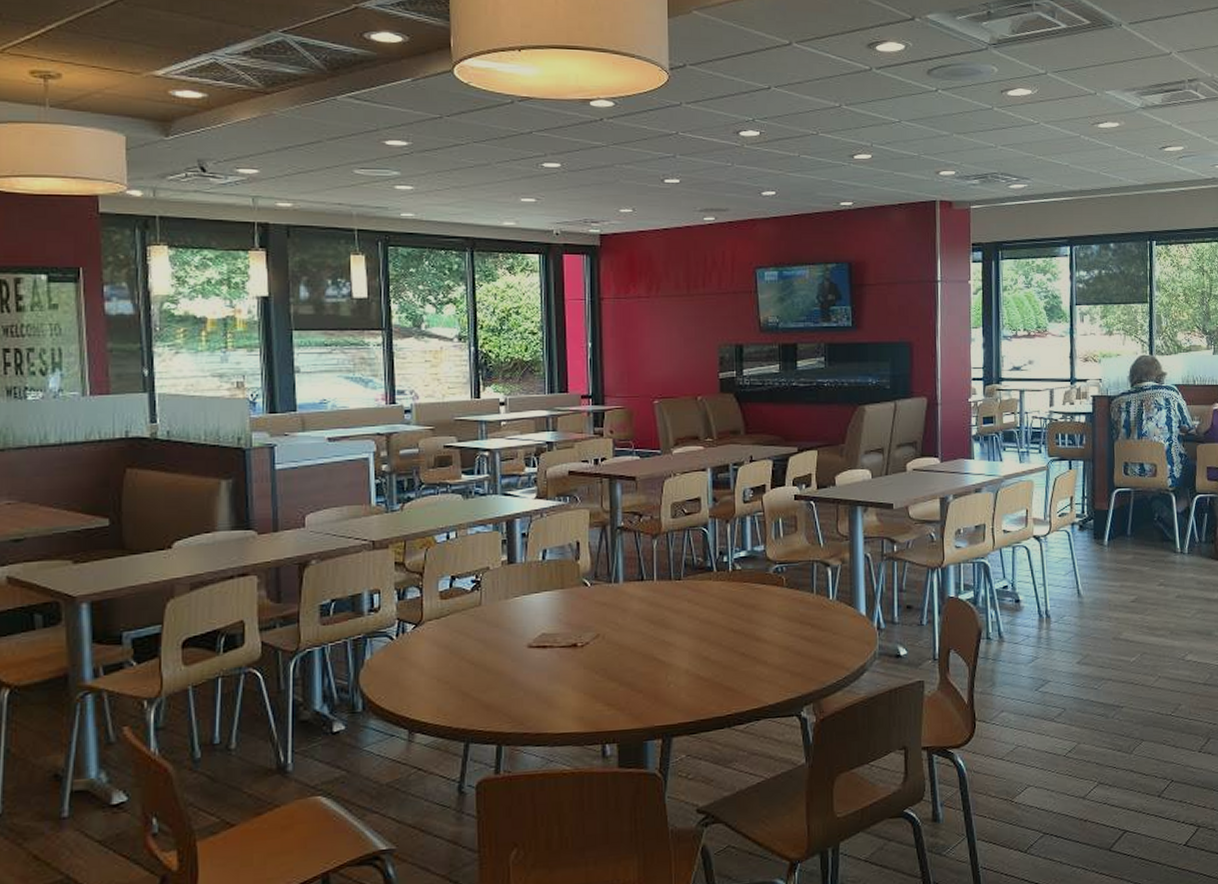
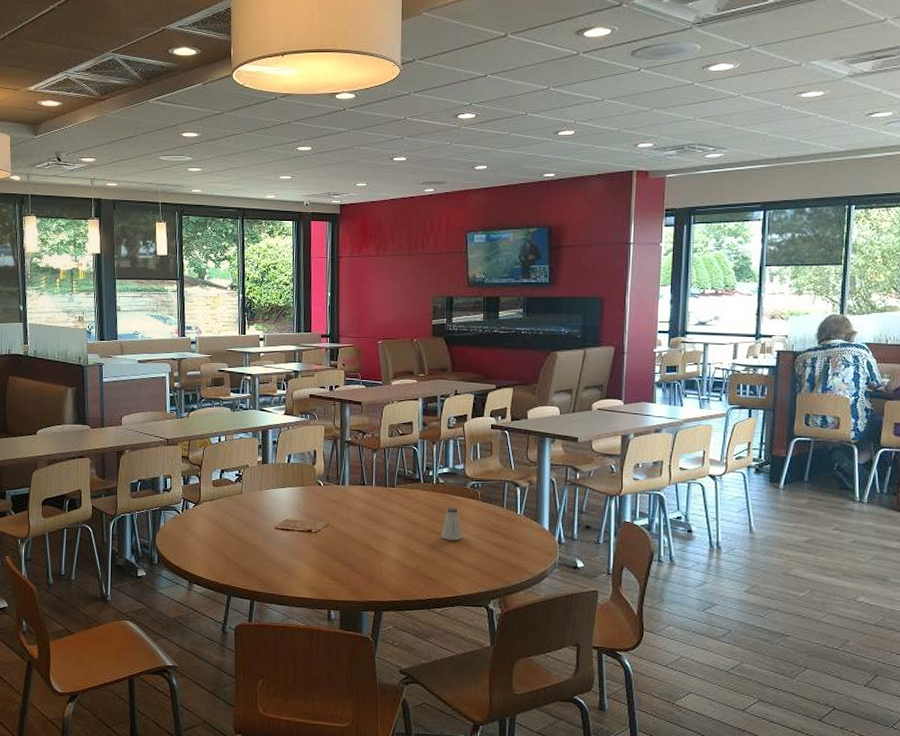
saltshaker: none [740,598,767,639] -> present [441,507,463,540]

